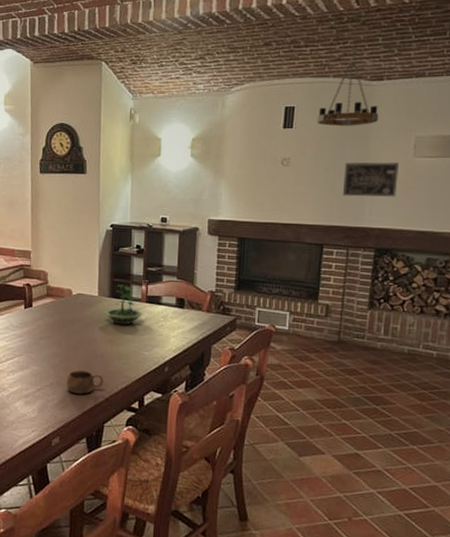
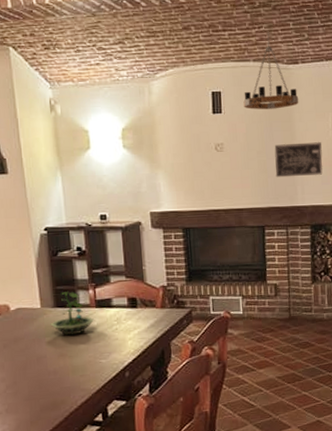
cup: present [66,370,104,394] -> none [17,392,61,419]

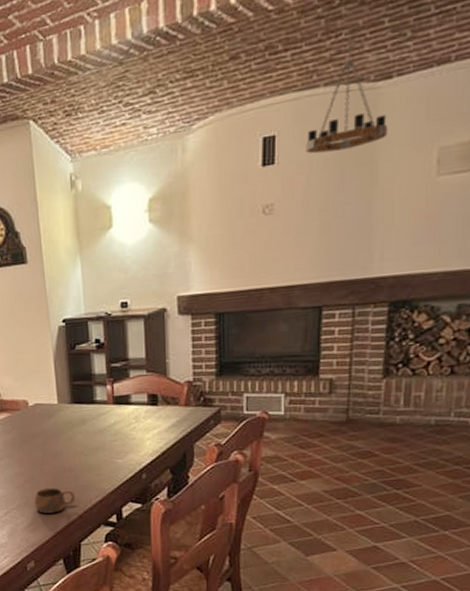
cup: none [17,392,61,419] -> present [34,488,76,514]
terrarium: present [50,292,95,336] -> none [66,387,112,433]
wall art: present [274,142,323,178] -> none [343,186,417,242]

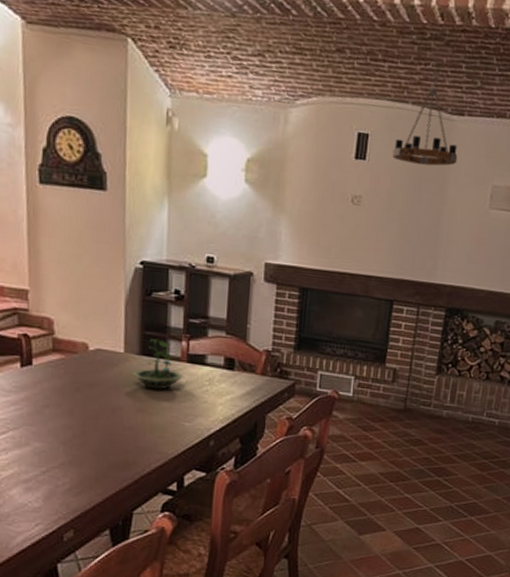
cup: present [34,488,76,514] -> none [82,447,133,476]
terrarium: none [66,387,112,433] -> present [132,339,184,390]

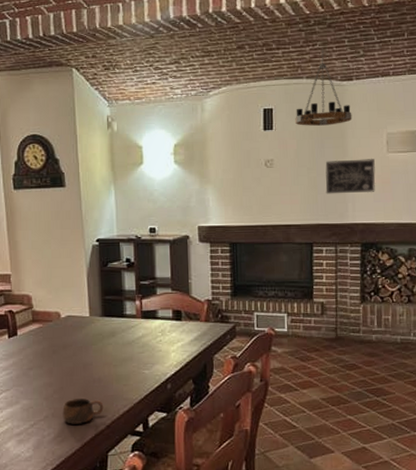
cup: none [82,447,133,476] -> present [62,398,104,424]
terrarium: present [132,339,184,390] -> none [97,302,140,345]
wall art: none [416,207,475,252] -> present [325,159,375,194]

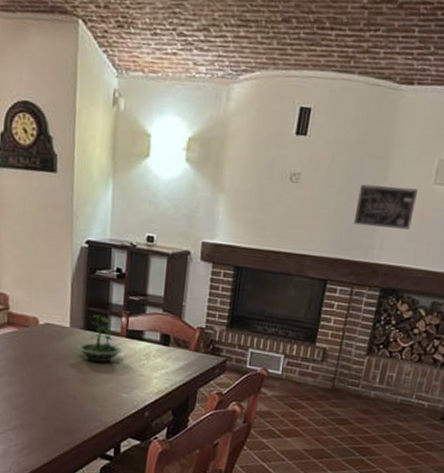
cup: present [62,398,104,424] -> none [31,413,76,440]
terrarium: none [97,302,140,345] -> present [76,315,123,363]
chandelier: present [295,47,352,126] -> none [334,35,404,140]

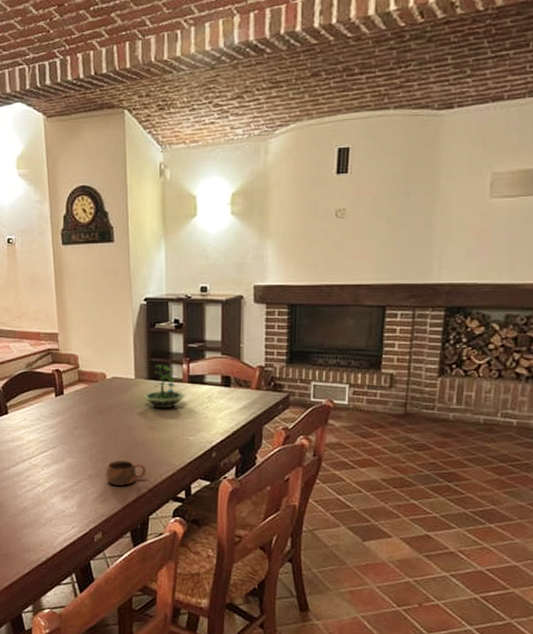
cup: none [31,413,76,440] -> present [106,461,146,486]
wall art: present [353,184,418,230] -> none [407,206,472,249]

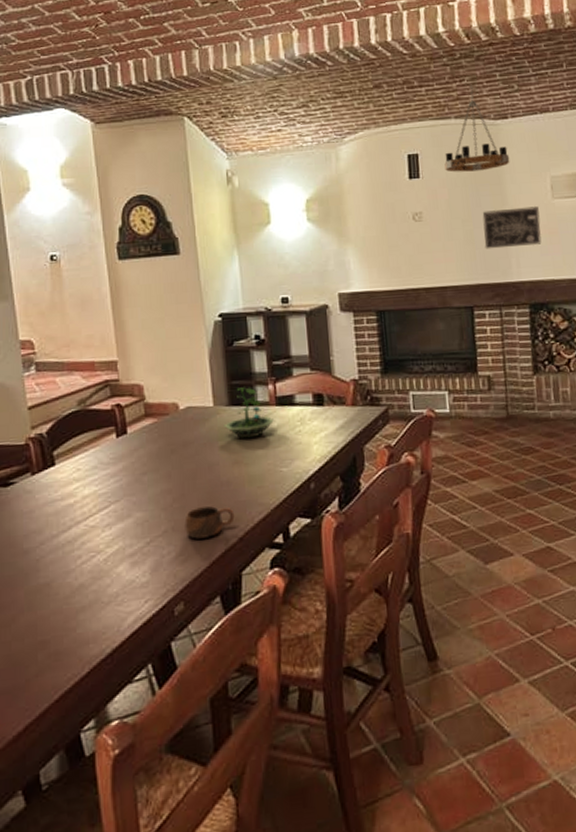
chandelier: none [376,68,449,168] -> present [444,83,510,172]
wall art: none [407,206,472,249] -> present [482,206,542,249]

